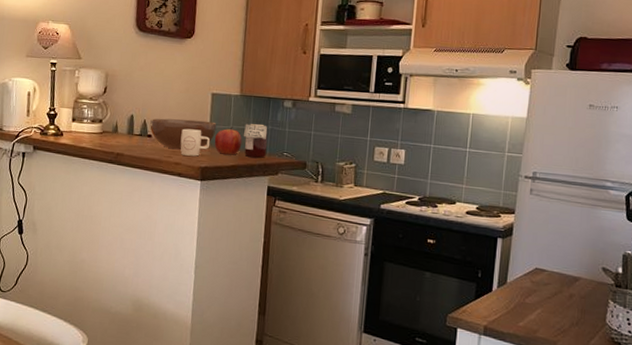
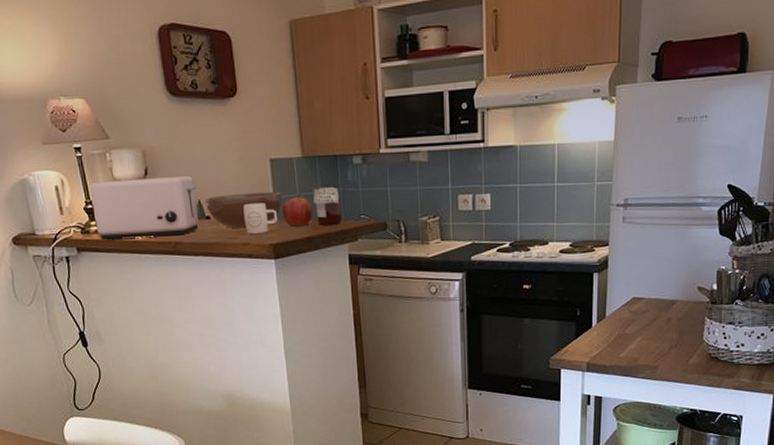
toaster: none [53,93,145,148] -> present [89,175,200,241]

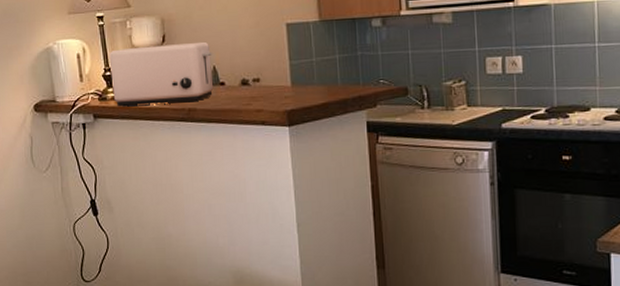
bowl: present [206,191,282,228] -> none [221,56,298,94]
mug: present [243,203,278,235] -> none [258,68,293,101]
fruit: present [281,194,313,227] -> none [297,59,330,92]
jar: present [312,187,342,227] -> none [329,51,360,92]

